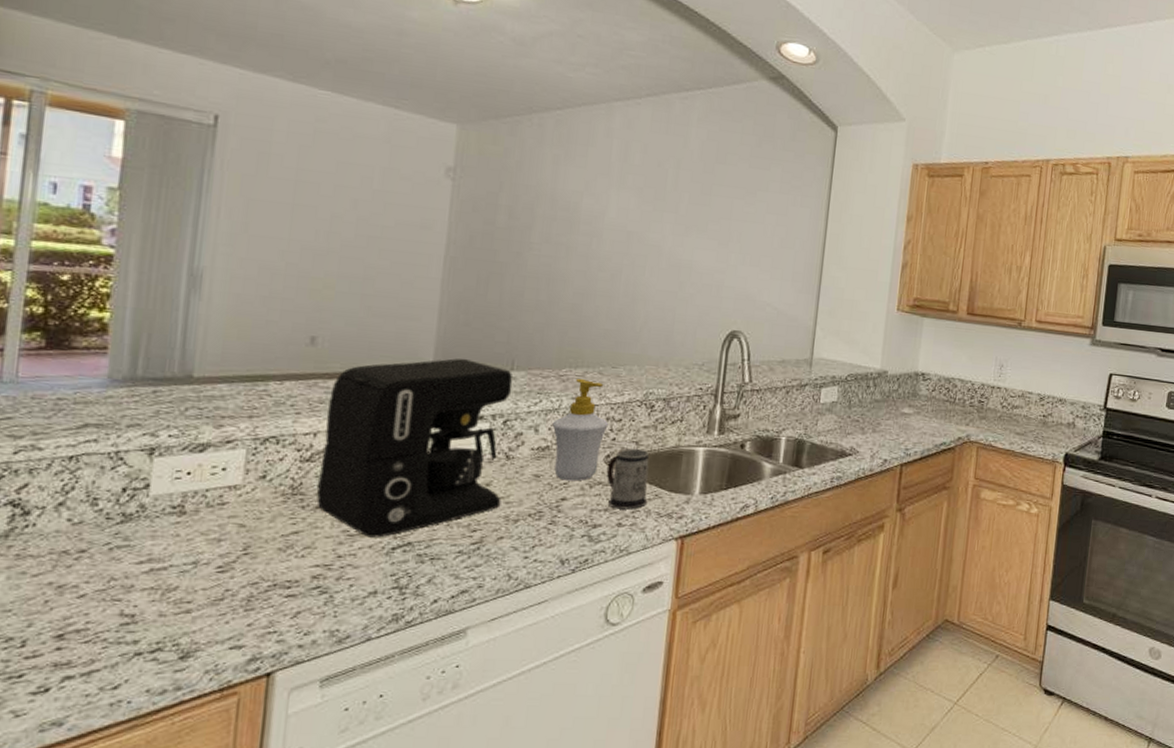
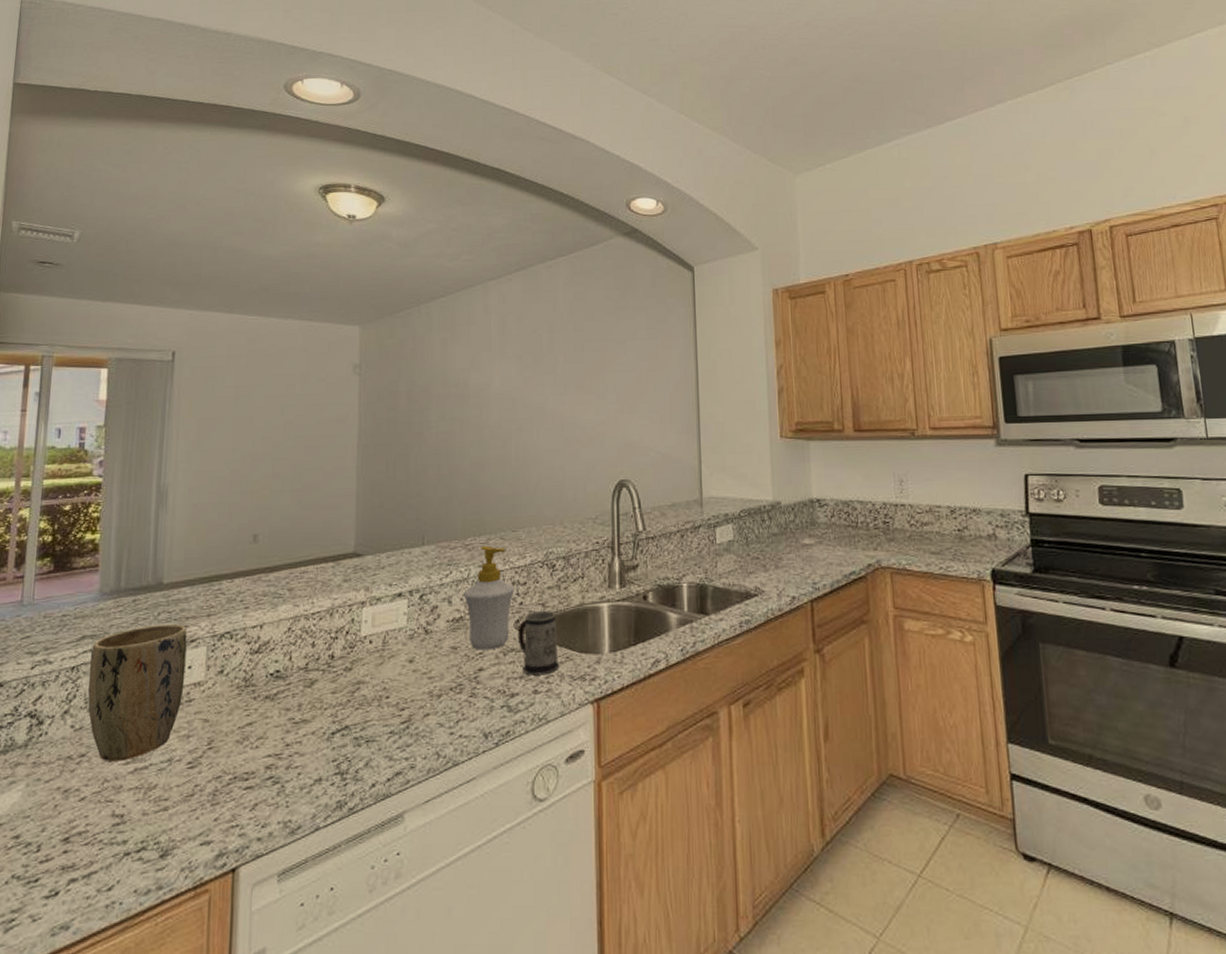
plant pot: none [90,420,223,560] -> present [88,624,187,761]
coffee maker: present [317,358,513,538] -> none [266,538,425,724]

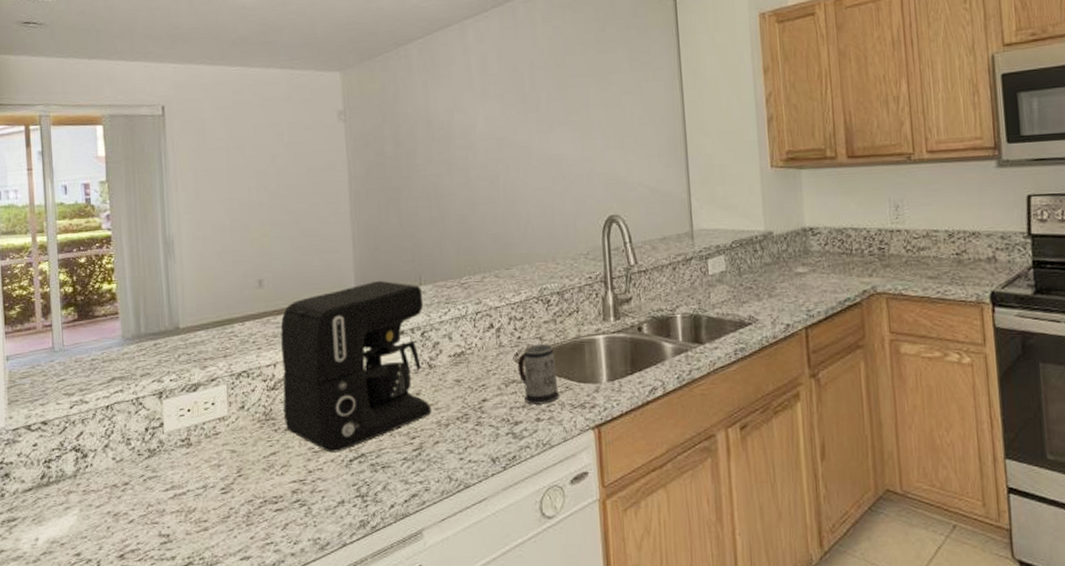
plant pot: present [88,624,187,761] -> none [121,365,210,489]
coffee maker: none [266,538,425,724] -> present [280,280,432,453]
soap bottle: present [463,545,515,650] -> none [462,283,512,383]

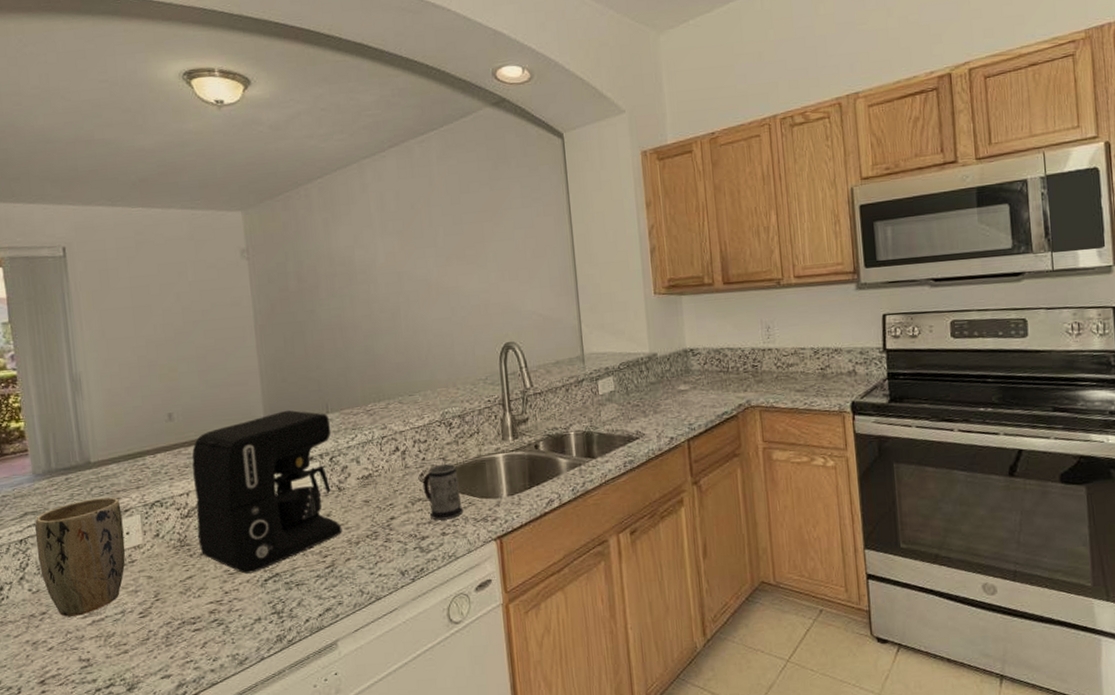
plant pot: none [121,365,210,489] -> present [35,497,126,617]

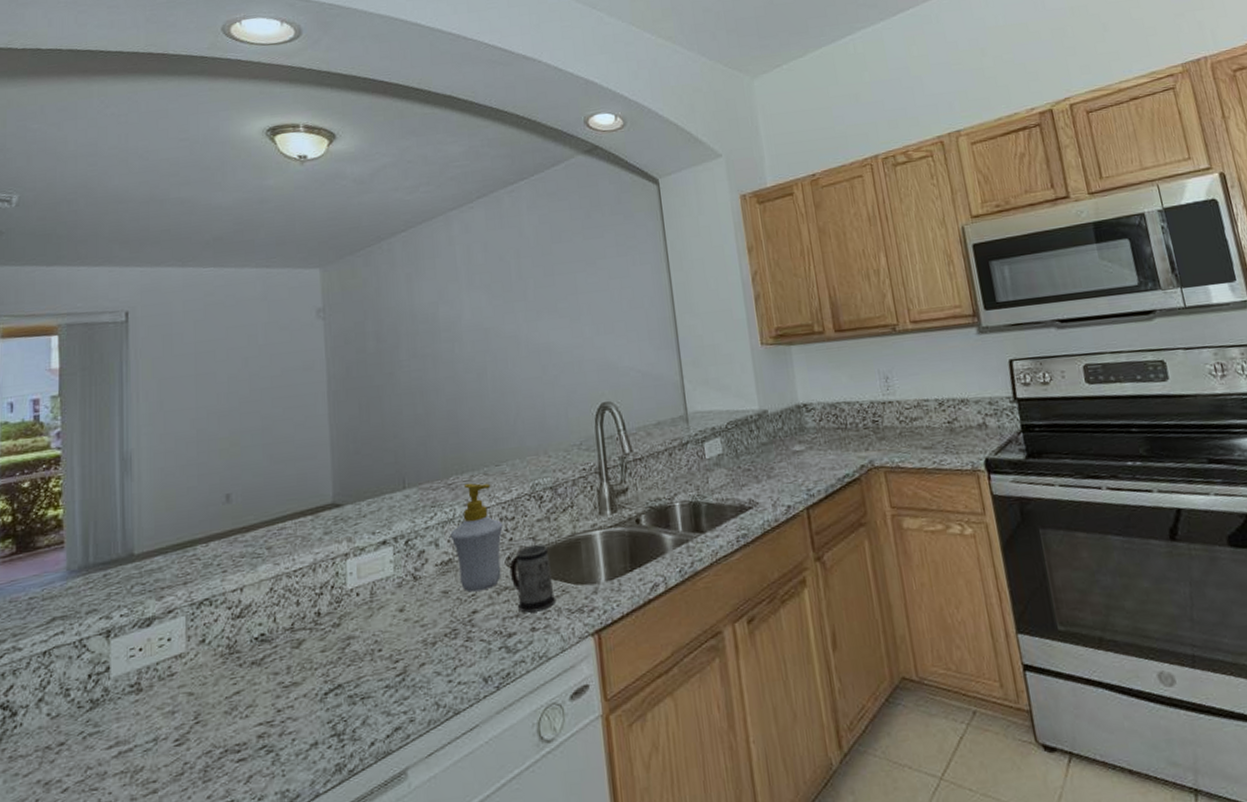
plant pot: present [35,497,126,617] -> none [62,596,165,748]
coffee maker: present [192,410,342,574] -> none [249,486,417,686]
soap bottle: none [369,410,417,502] -> present [450,483,503,593]

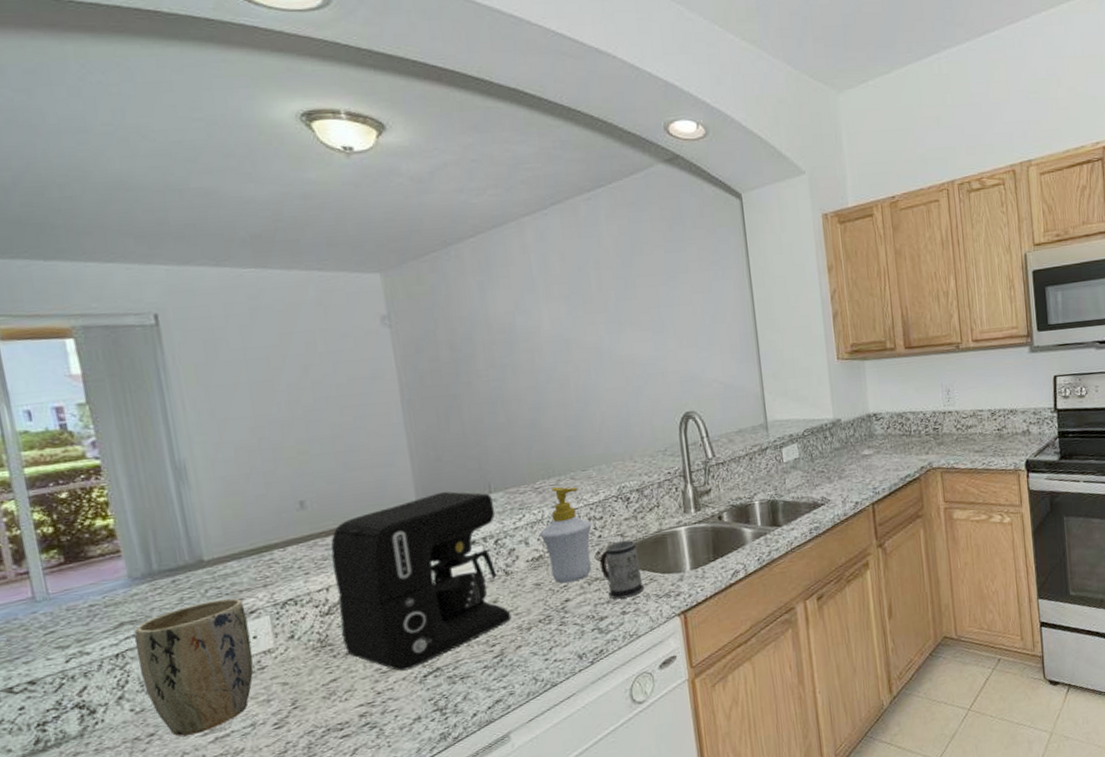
plant pot: none [62,596,165,748] -> present [134,598,254,736]
coffee maker: none [249,486,417,686] -> present [331,491,512,671]

